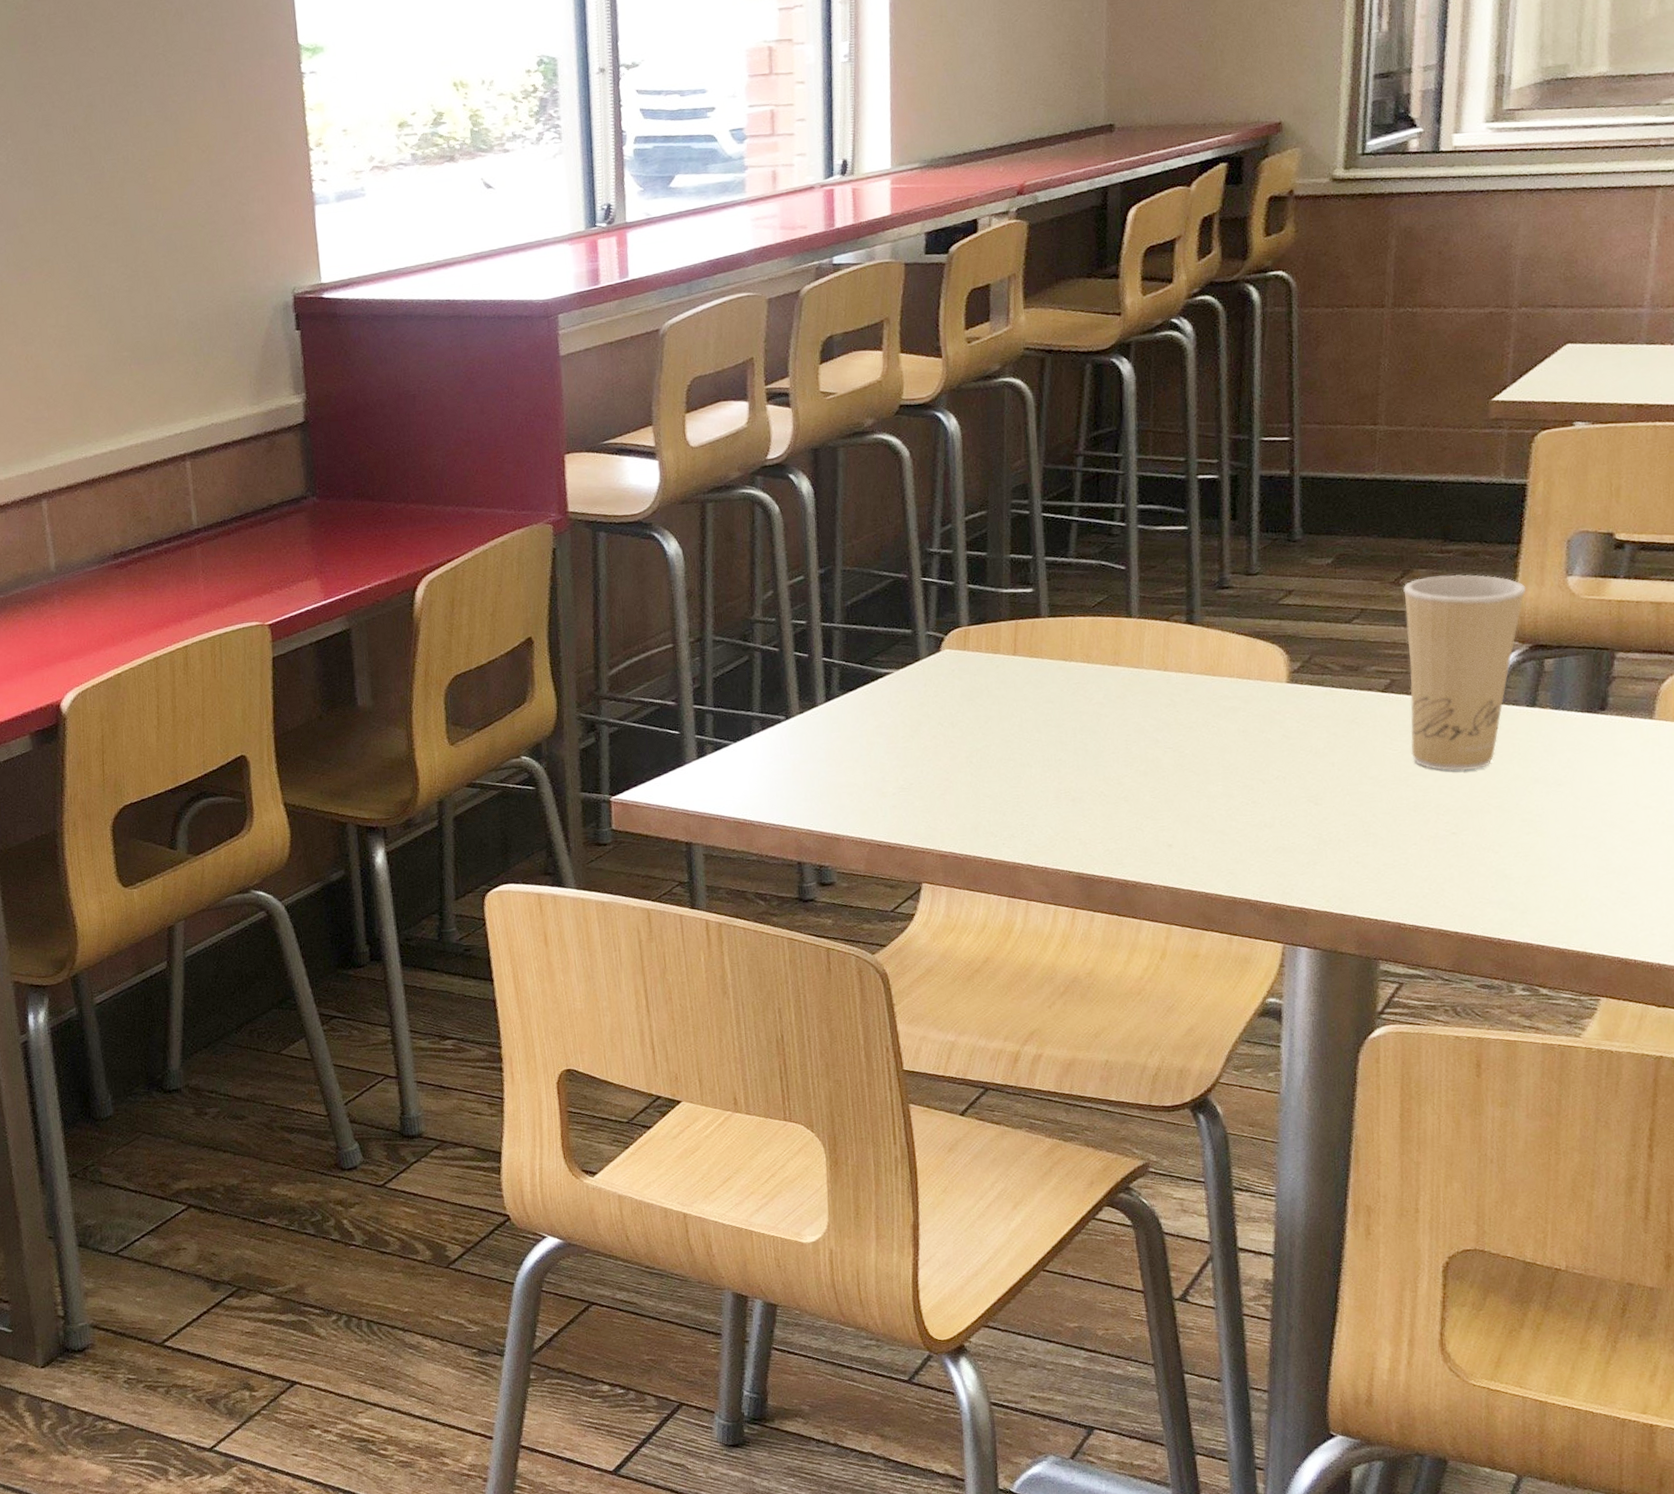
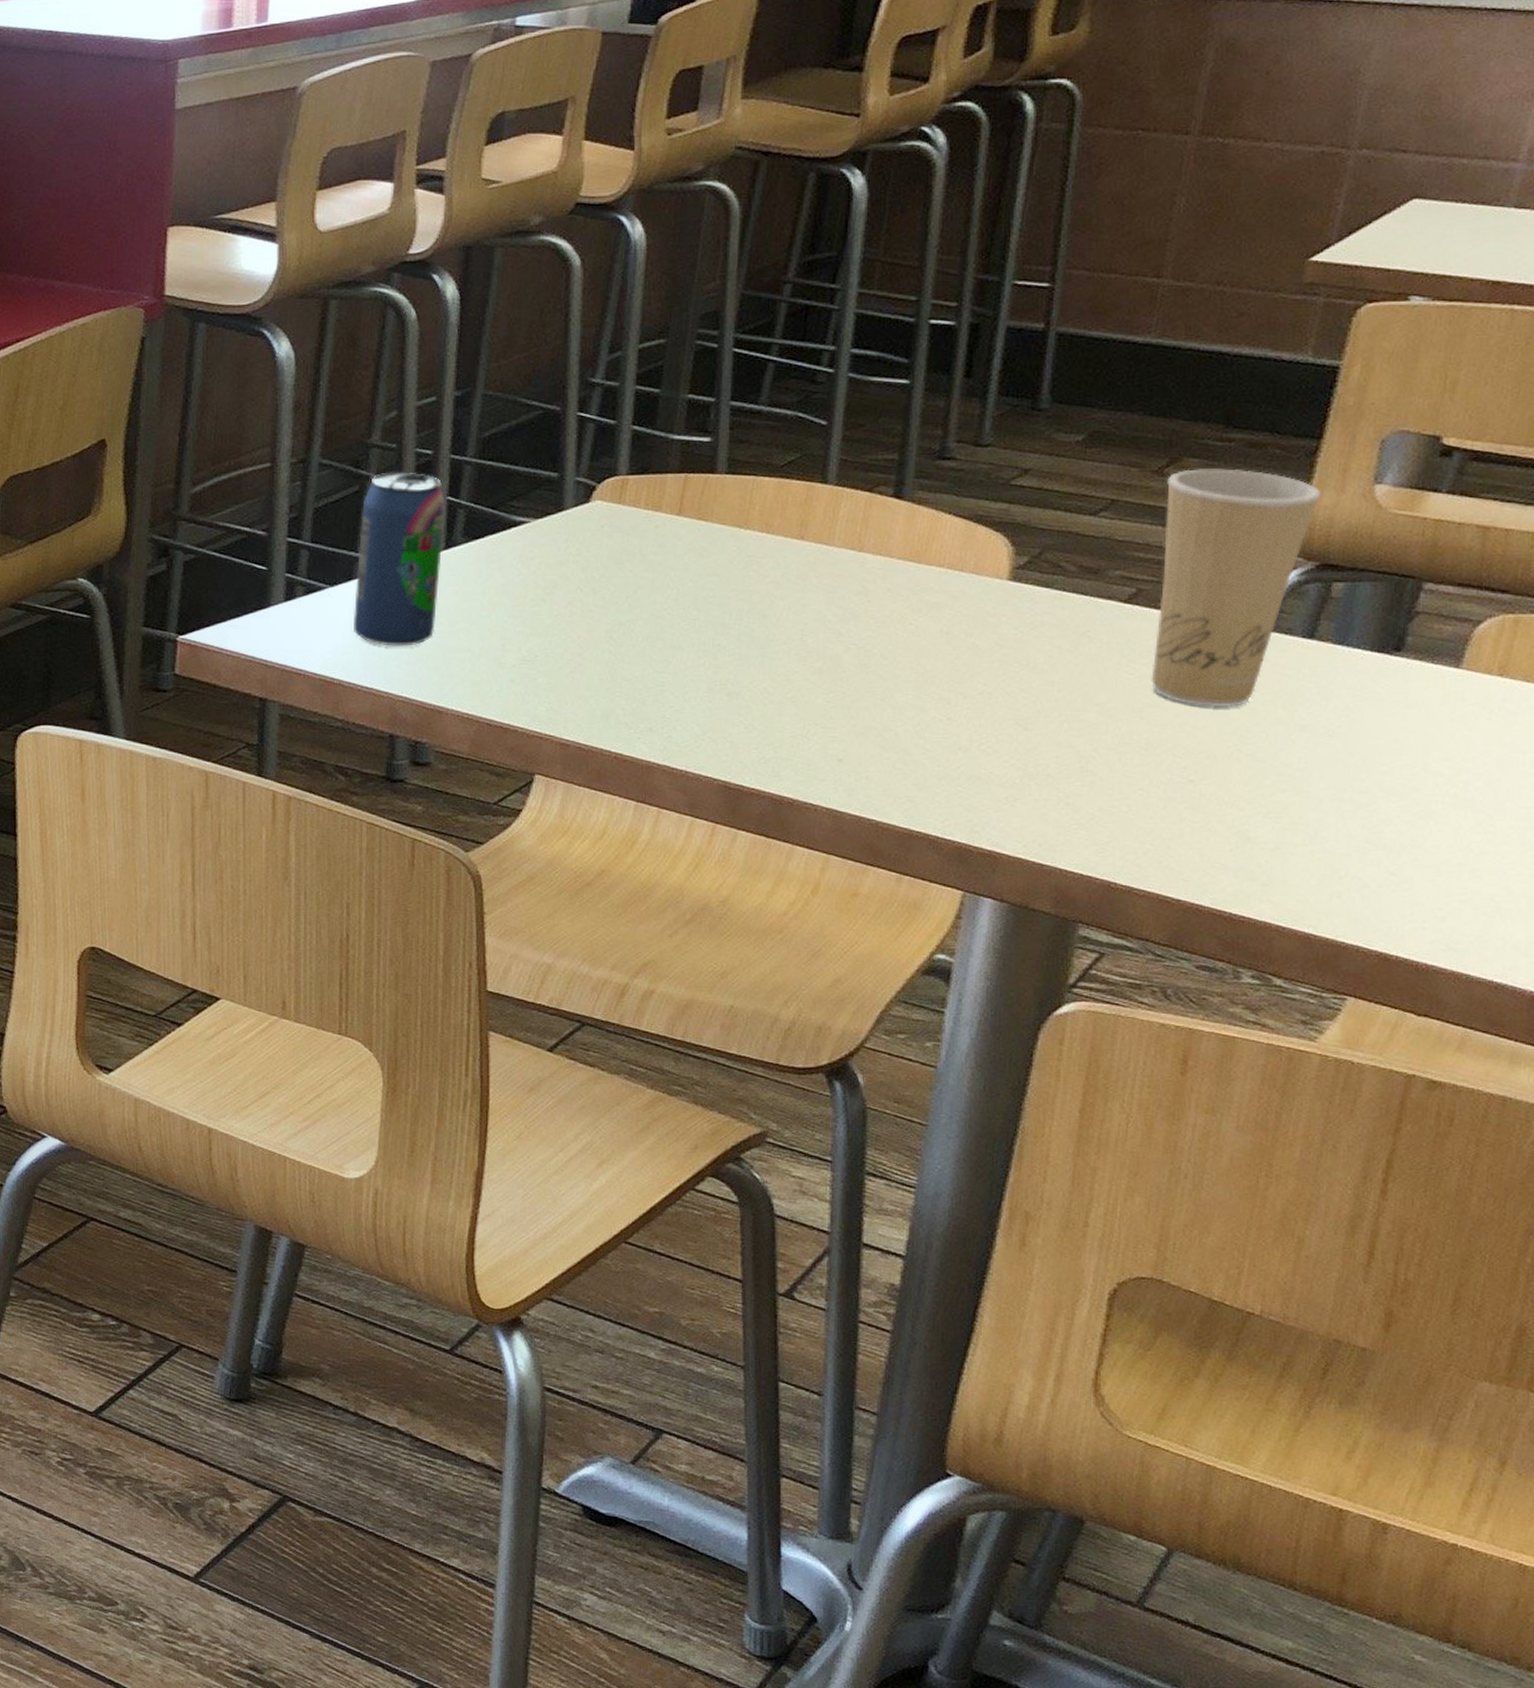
beverage can: none [753,641,825,788] -> present [354,472,447,646]

